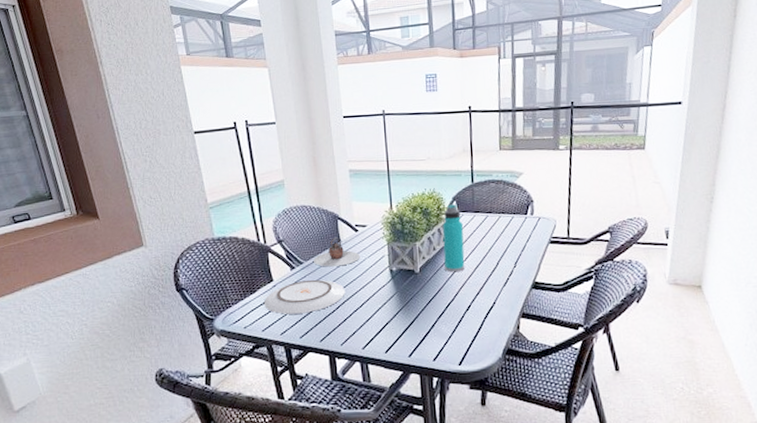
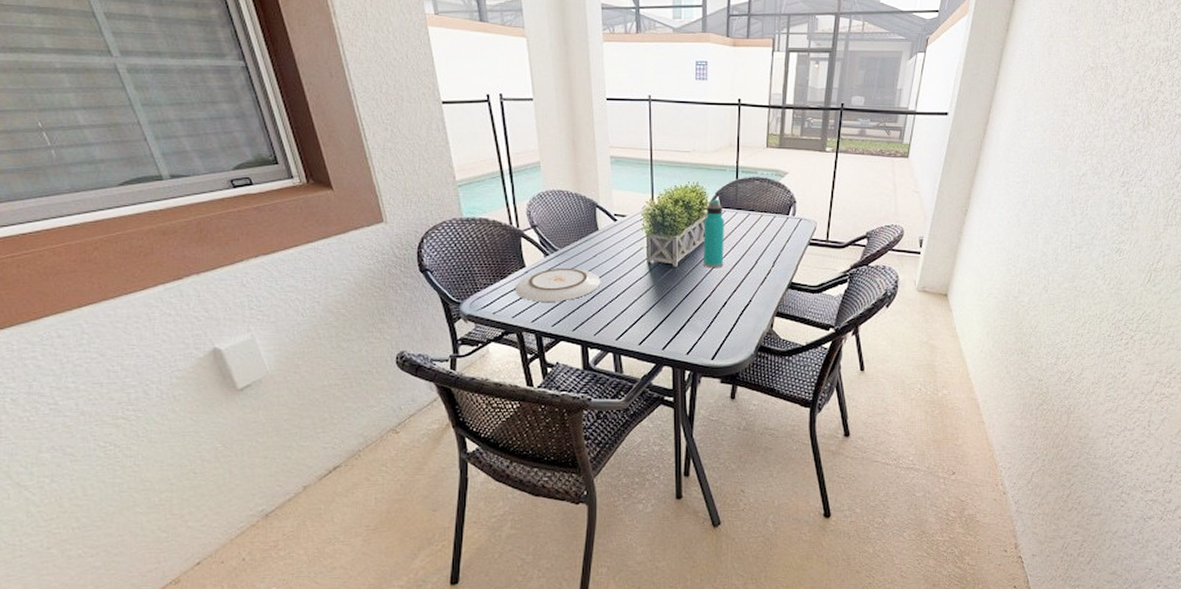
teapot: present [314,237,360,267] -> none [569,226,618,256]

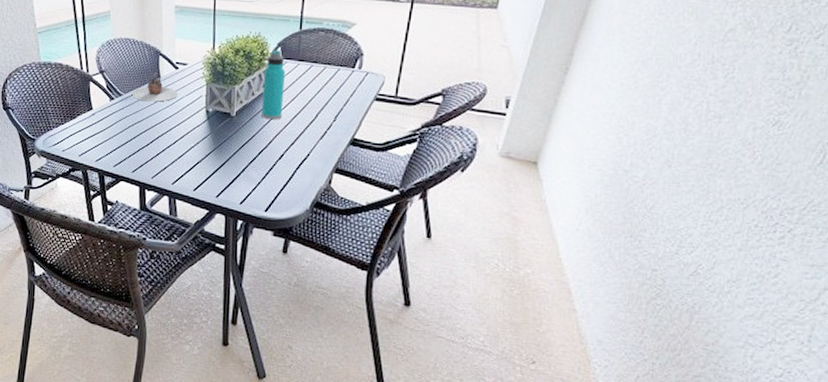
plate: present [515,267,601,302] -> none [83,111,161,144]
teapot: none [569,226,618,256] -> present [133,73,178,102]

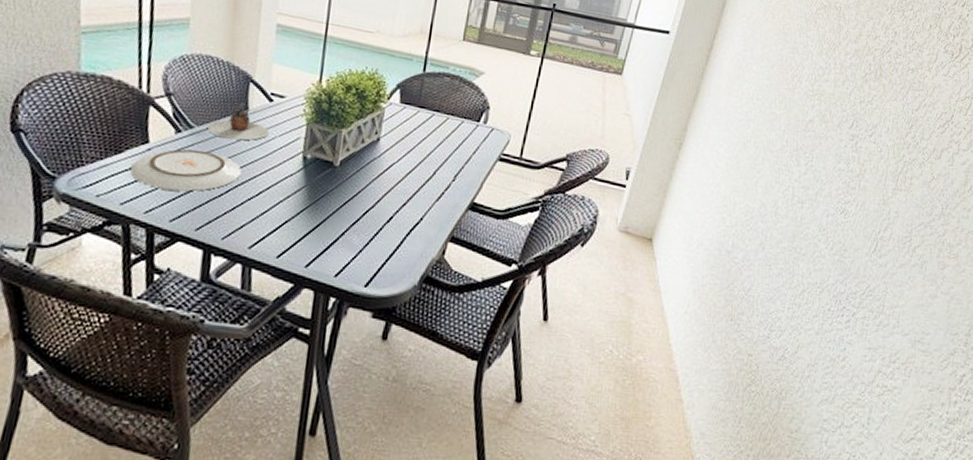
plate: none [83,111,161,144] -> present [130,149,242,192]
water bottle: present [262,50,285,120] -> none [371,91,403,174]

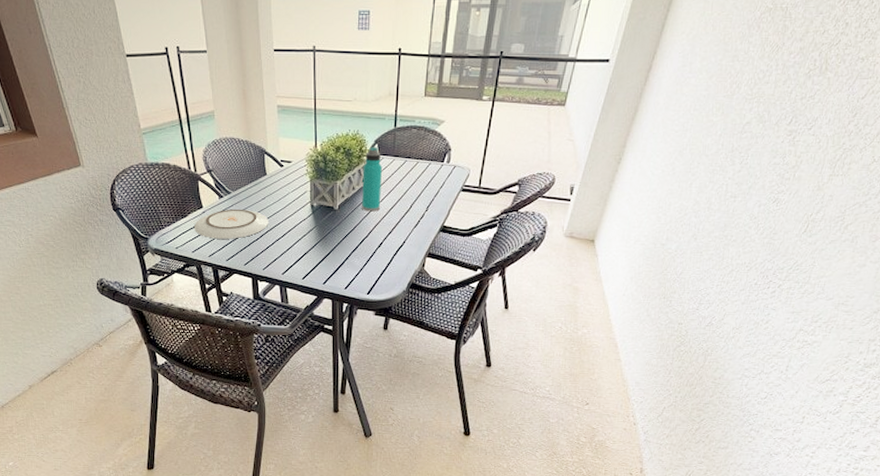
teapot: present [208,103,270,141] -> none [241,171,284,198]
water bottle: none [371,91,403,174] -> present [362,147,382,212]

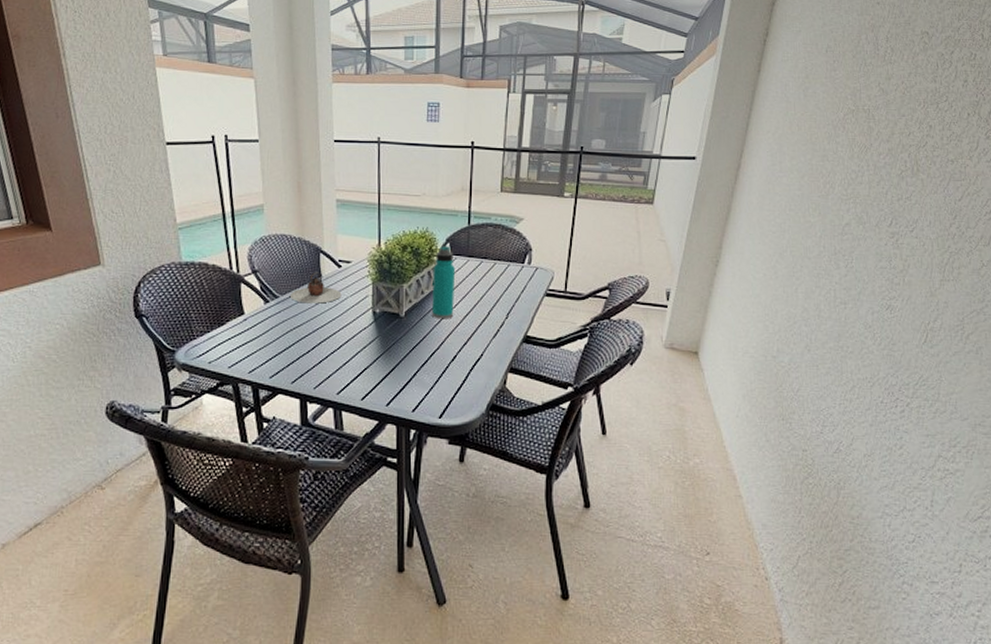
plate: present [194,209,269,239] -> none [233,315,323,352]
teapot: none [241,171,284,198] -> present [291,272,342,304]

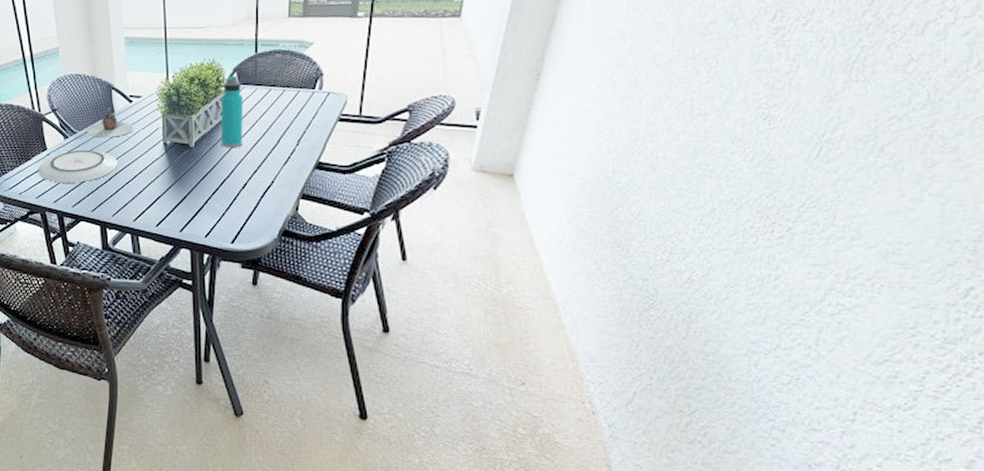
plate: none [233,315,323,352] -> present [39,149,118,183]

